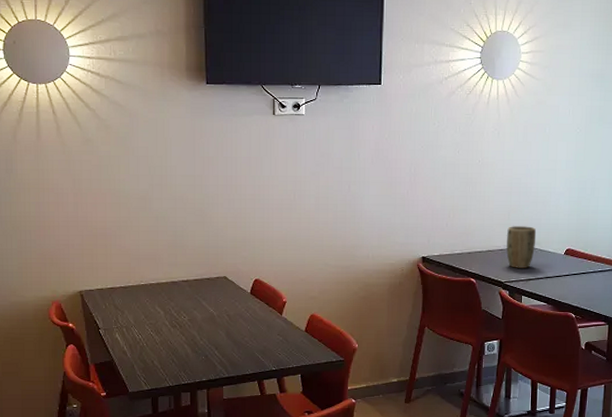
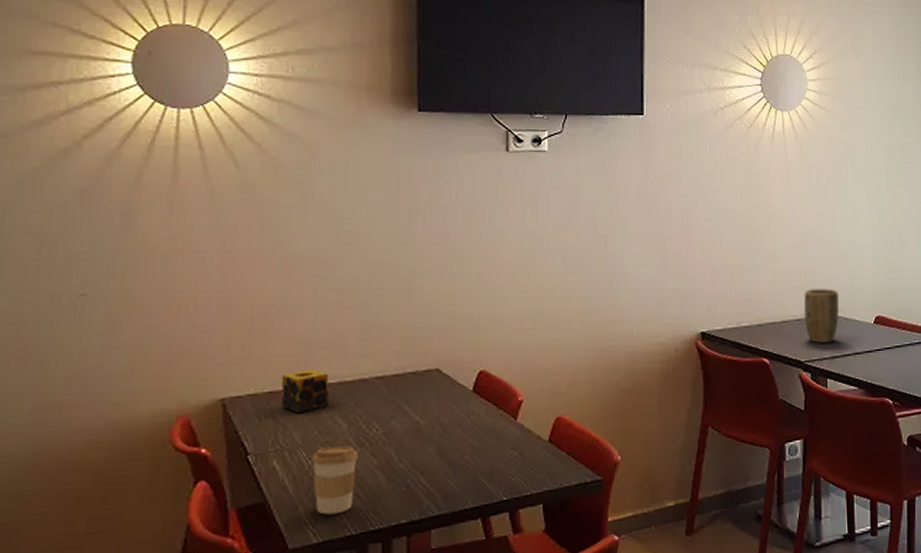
candle: none [118,273,151,302] -> present [281,368,329,412]
coffee cup: none [141,327,172,372] -> present [311,446,358,515]

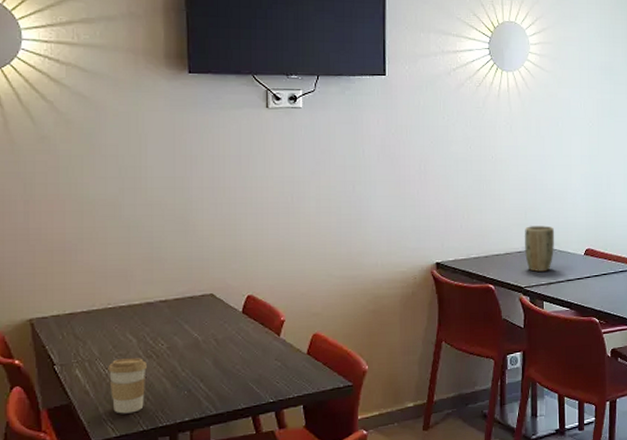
candle: present [281,368,329,412] -> none [79,294,120,330]

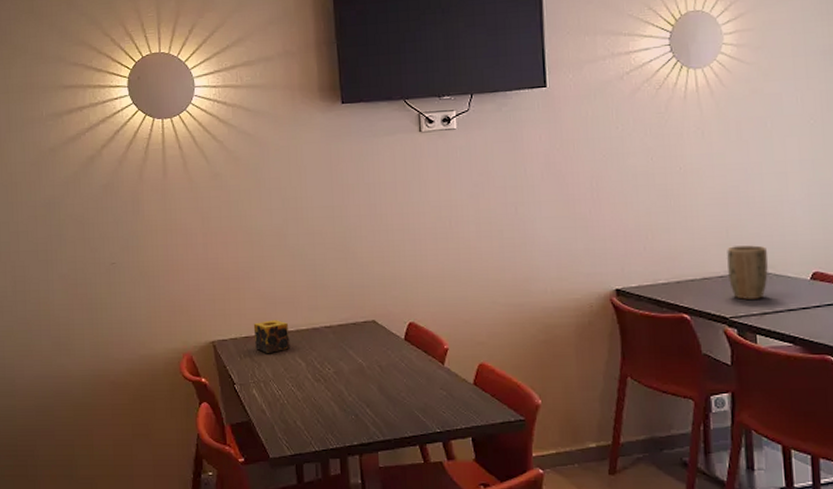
candle: none [79,294,120,330] -> present [253,319,290,353]
coffee cup: present [107,358,147,414] -> none [281,381,316,434]

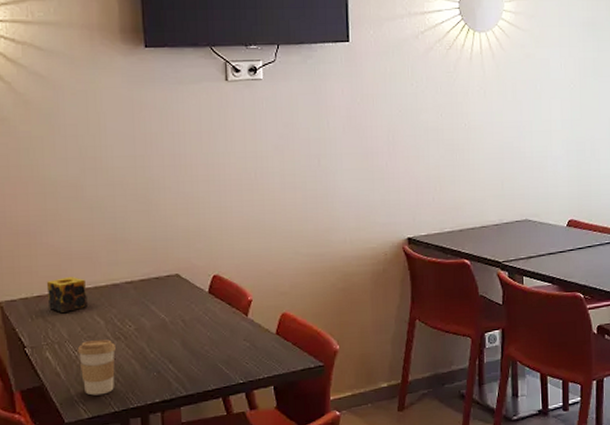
coffee cup: none [281,381,316,434] -> present [77,340,115,396]
plant pot: present [726,245,768,300] -> none [501,196,535,245]

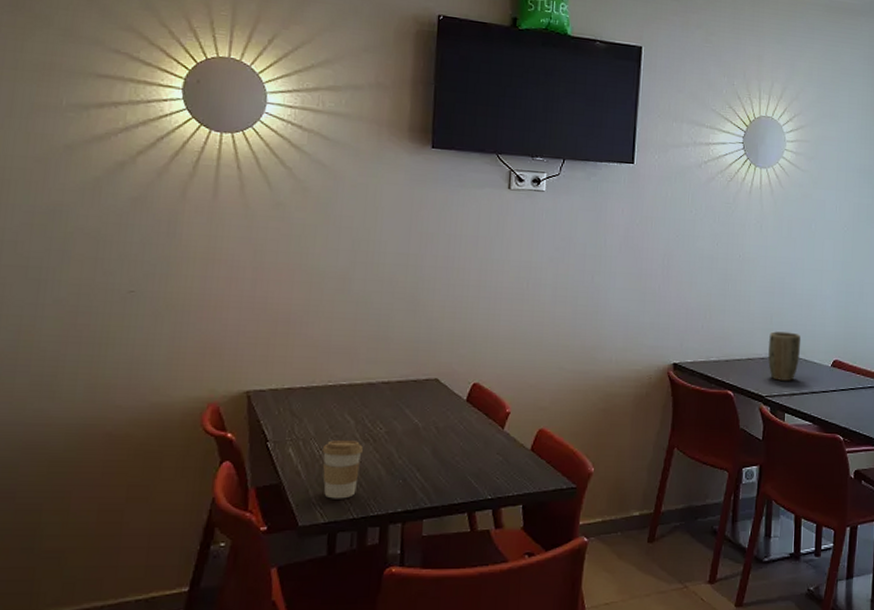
candle: present [46,276,88,312] -> none [298,370,341,408]
plant pot: none [501,196,535,245] -> present [768,331,801,381]

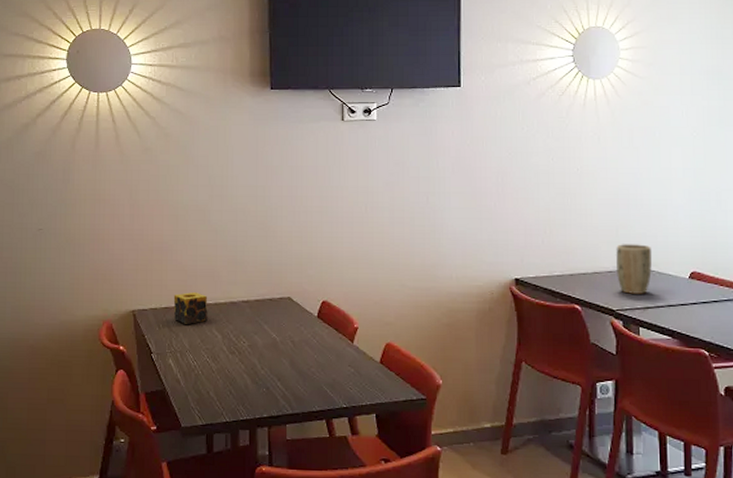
candle: none [298,370,341,408] -> present [173,291,208,324]
coffee cup: present [322,440,363,499] -> none [196,353,230,404]

